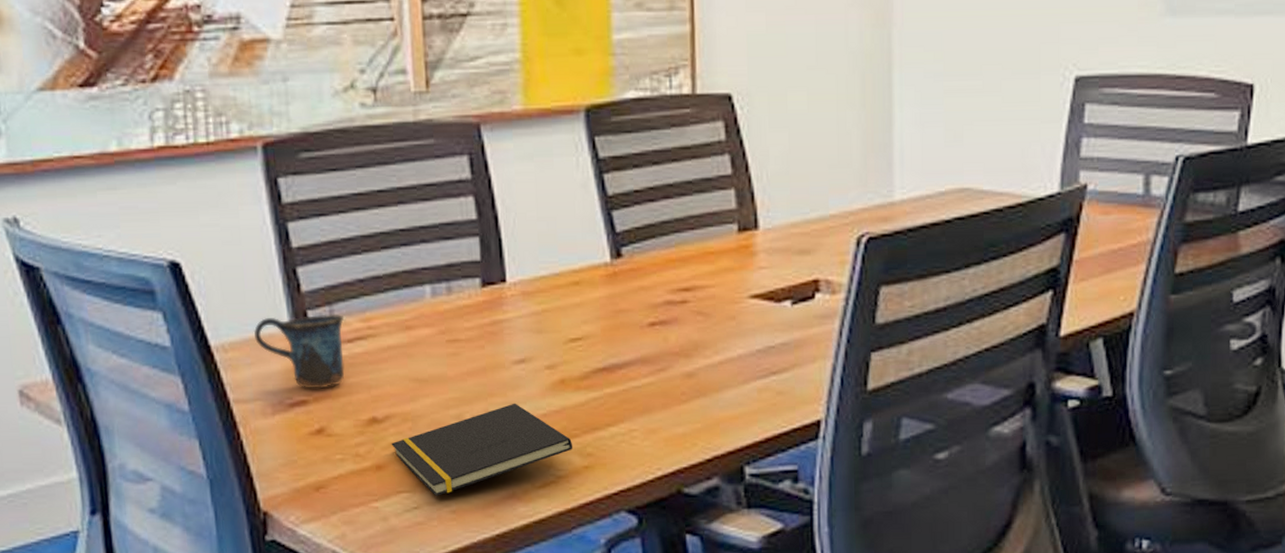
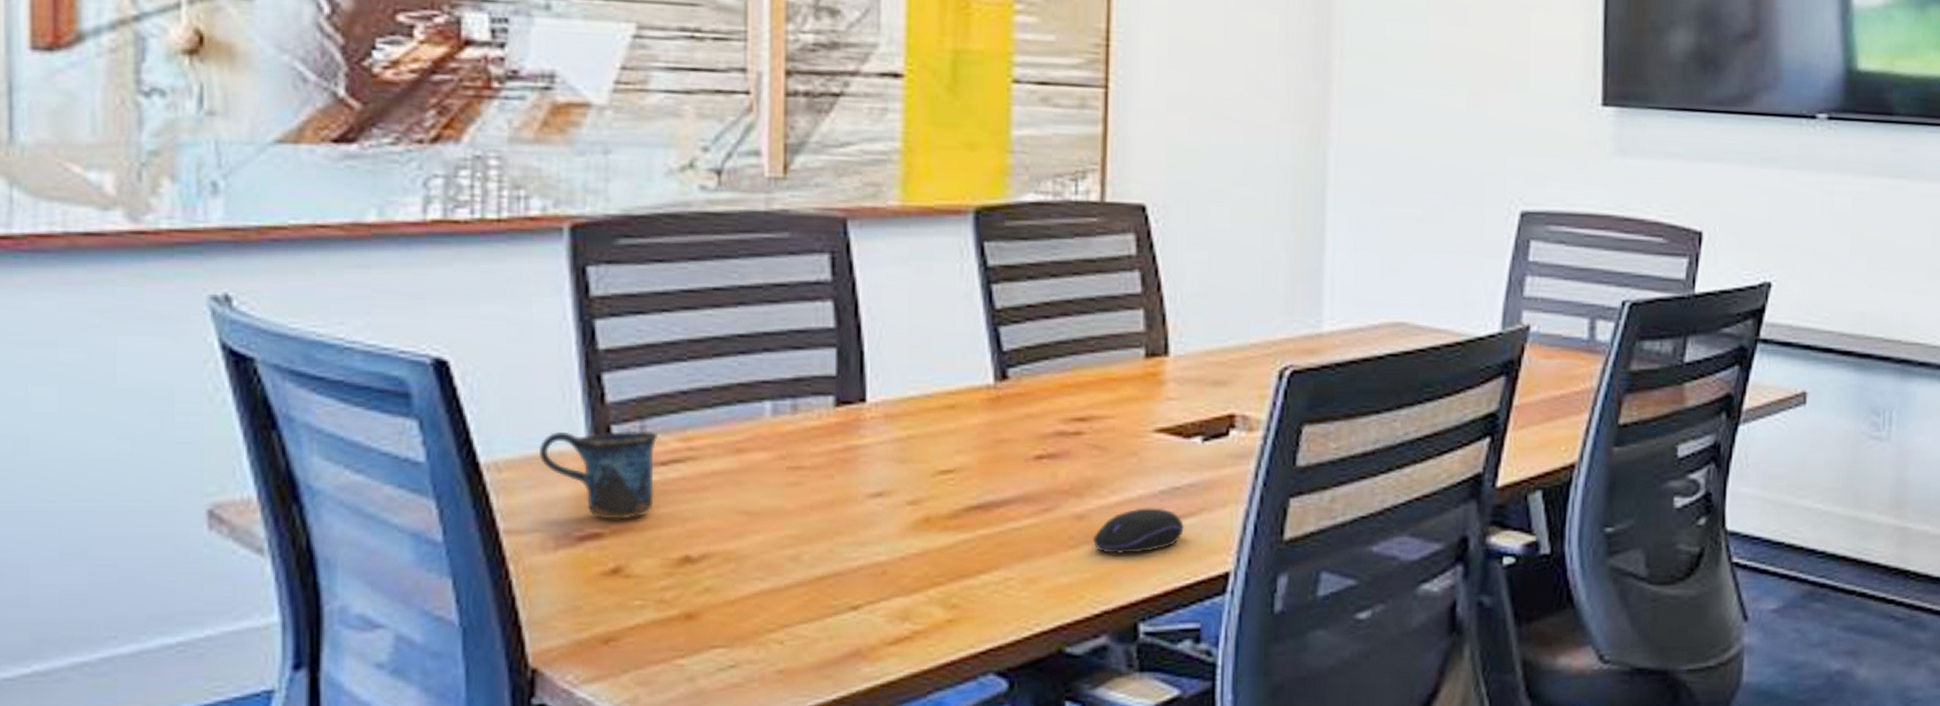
notepad: present [391,403,573,496] -> none [707,543,935,653]
computer mouse: none [702,365,781,407] -> present [1093,508,1185,554]

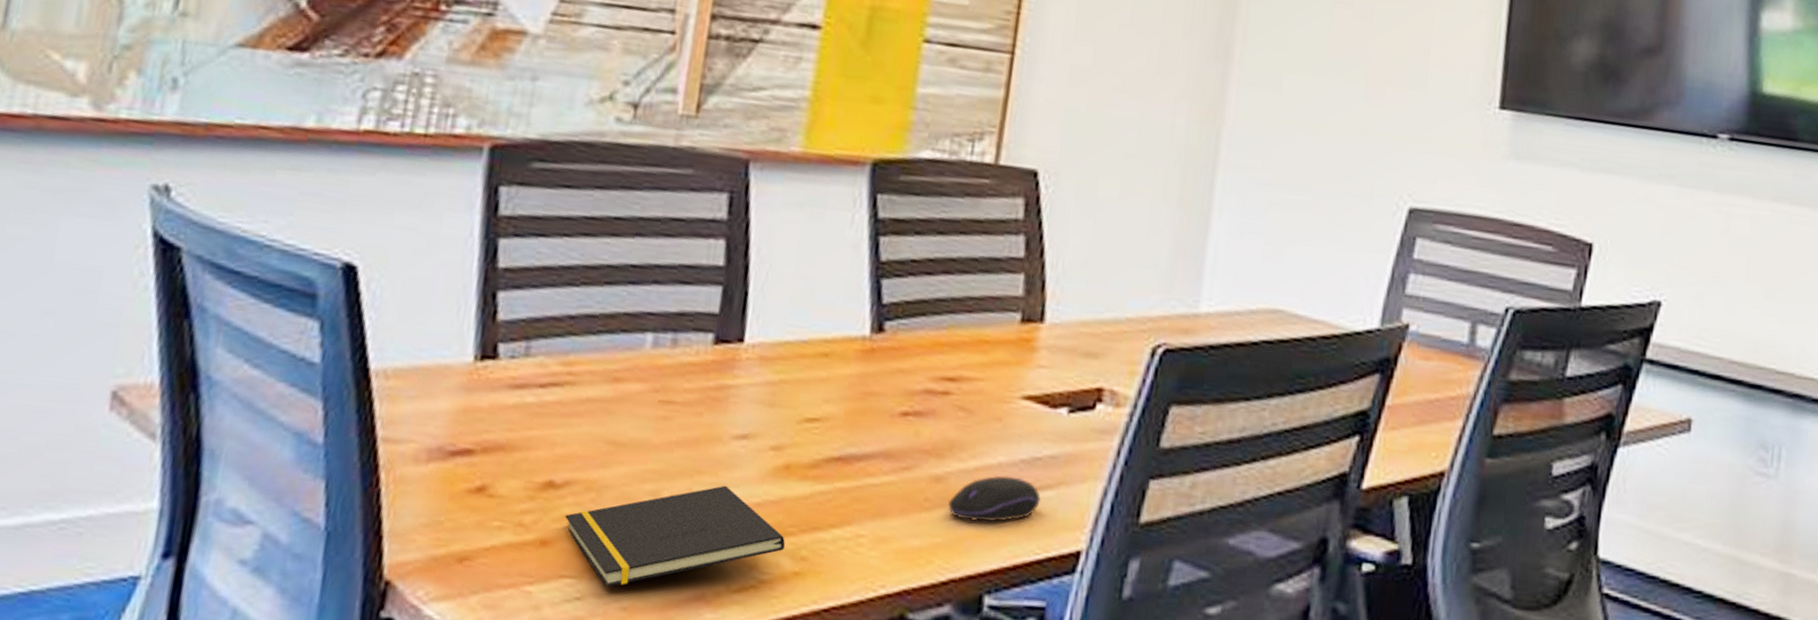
mug: present [538,430,658,520] -> none [427,345,541,438]
notepad: none [707,543,935,653] -> present [564,485,786,587]

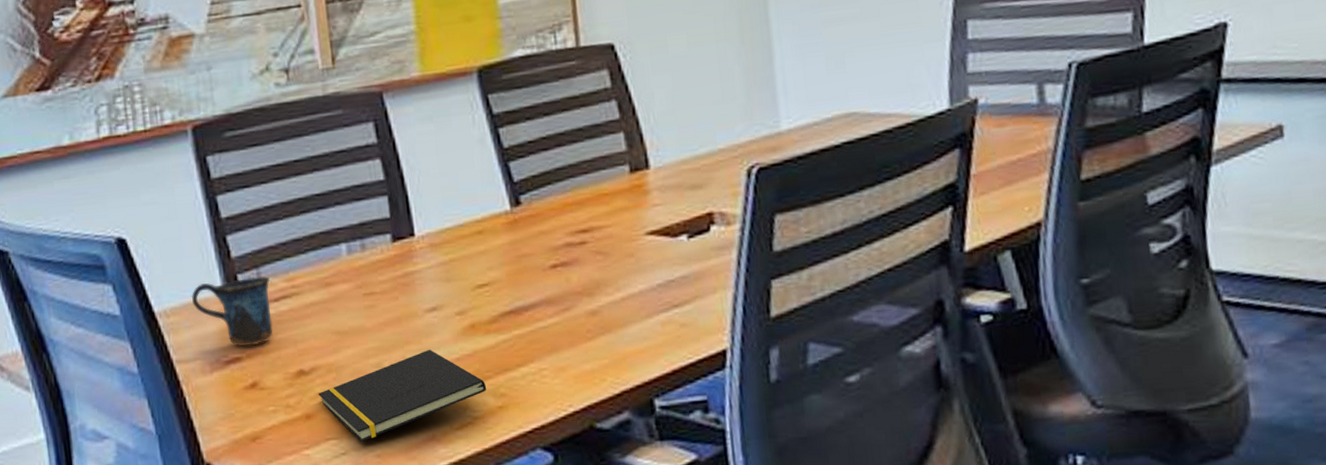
mug: none [427,345,541,438] -> present [191,276,273,347]
computer mouse: present [948,475,1042,522] -> none [607,299,683,342]

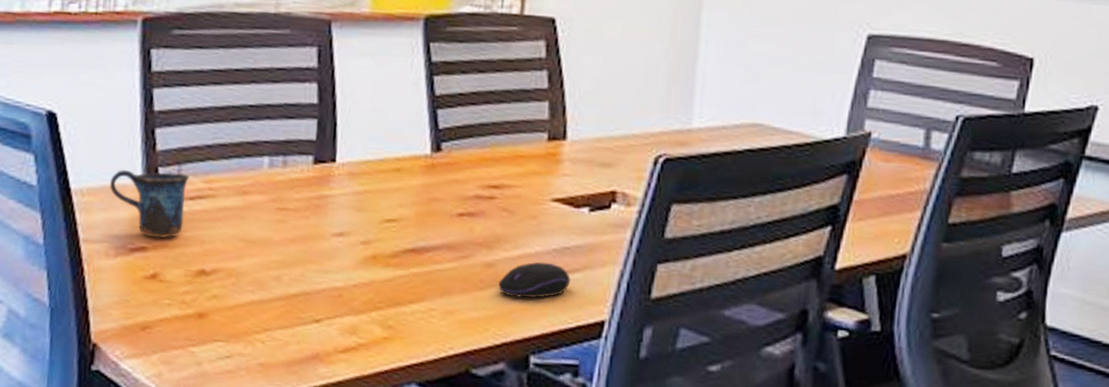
notepad: present [318,349,487,442] -> none [214,271,377,349]
computer mouse: none [607,299,683,342] -> present [498,261,571,298]

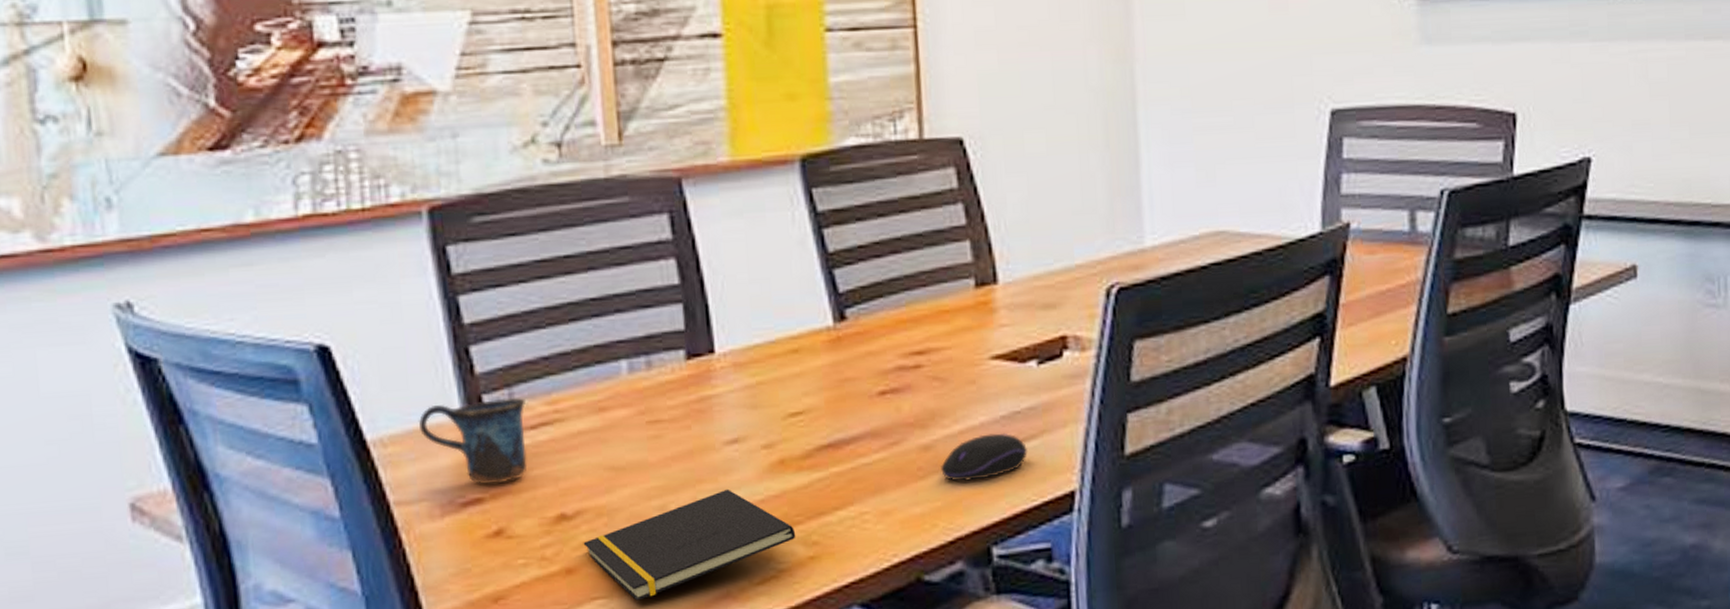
notepad: none [214,271,377,349] -> present [583,488,796,601]

